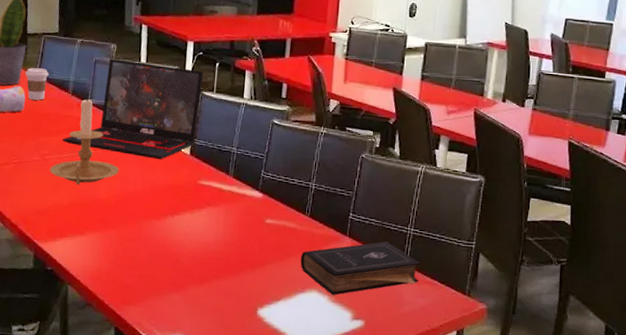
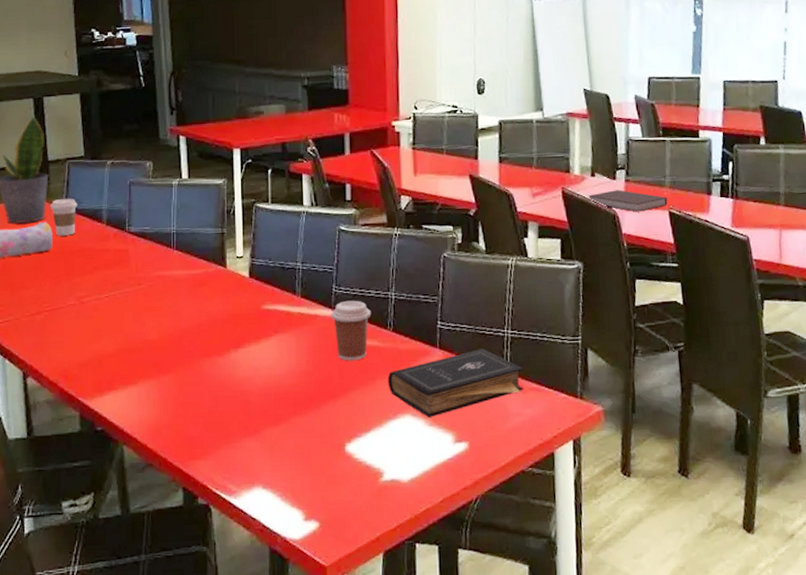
candle holder: present [49,96,120,185] -> none [88,225,170,327]
laptop: present [62,59,204,160] -> none [100,178,256,287]
coffee cup: none [257,185,293,238] -> present [331,300,371,361]
notebook: none [497,116,569,139] -> present [588,190,668,212]

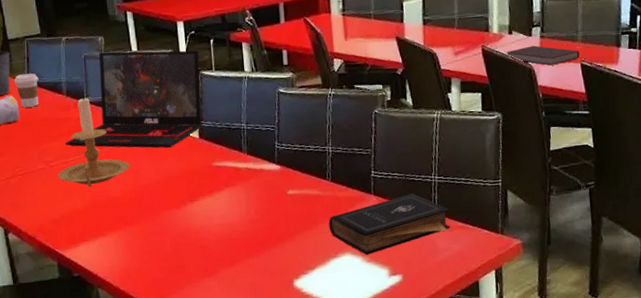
candle holder: none [88,225,170,327] -> present [57,95,130,186]
laptop: none [100,178,256,287] -> present [65,50,202,148]
coffee cup: present [331,300,371,361] -> none [275,155,311,209]

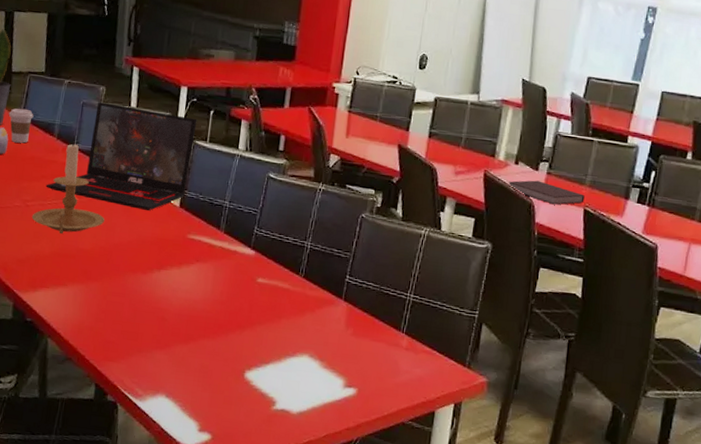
book: present [328,194,450,255] -> none [291,307,419,361]

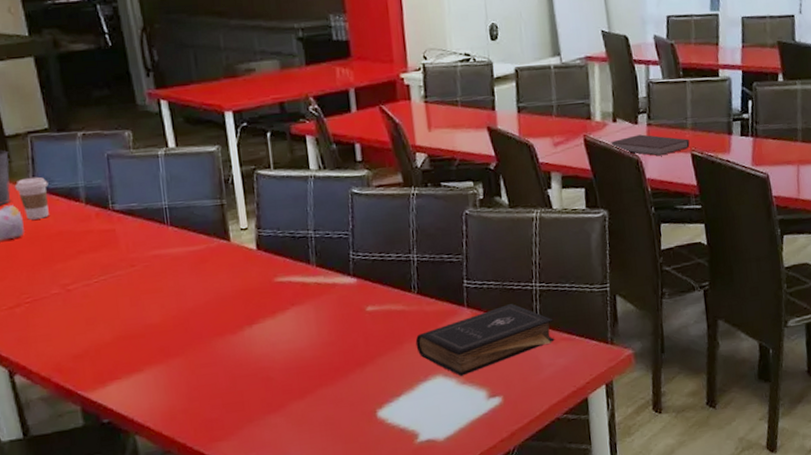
candle holder: present [31,141,105,234] -> none [77,202,171,313]
laptop: present [45,102,197,211] -> none [85,145,260,266]
book: none [291,307,419,361] -> present [415,304,555,376]

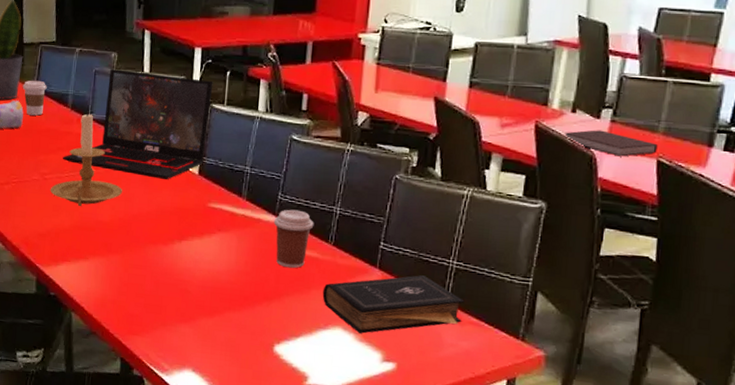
candle holder: none [77,202,171,313] -> present [50,111,123,206]
laptop: none [85,145,260,266] -> present [62,69,213,180]
coffee cup: none [350,265,394,328] -> present [273,209,314,268]

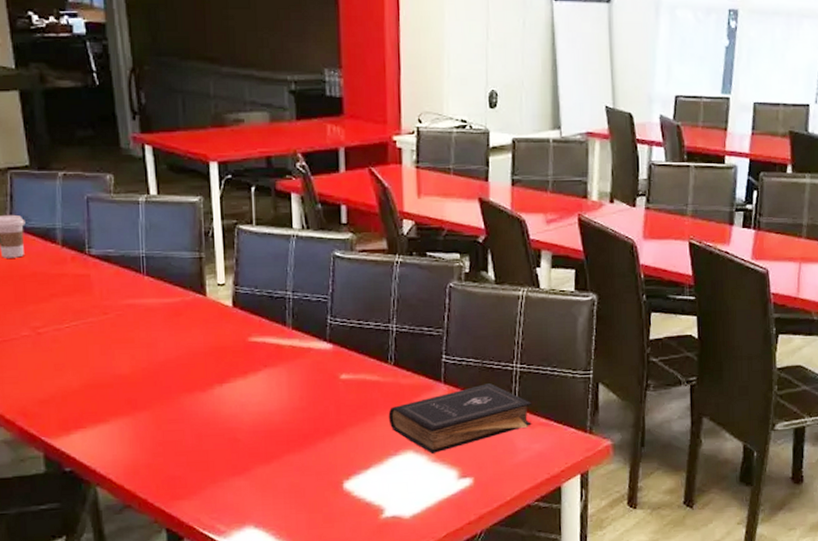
candle holder: present [50,111,123,206] -> none [47,246,143,360]
laptop: present [62,69,213,180] -> none [58,194,237,318]
coffee cup: present [273,209,314,268] -> none [325,332,371,397]
notebook: present [564,130,658,157] -> none [606,218,688,242]

